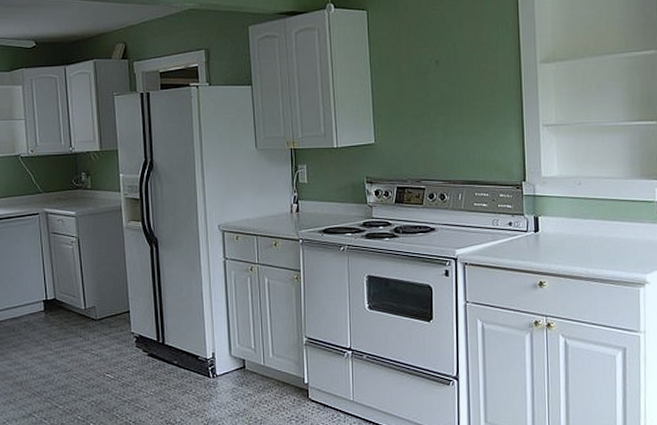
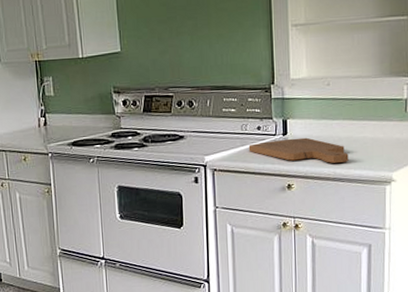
cutting board: none [500,235,601,262] -> present [248,137,349,163]

